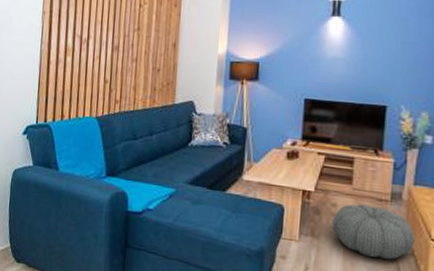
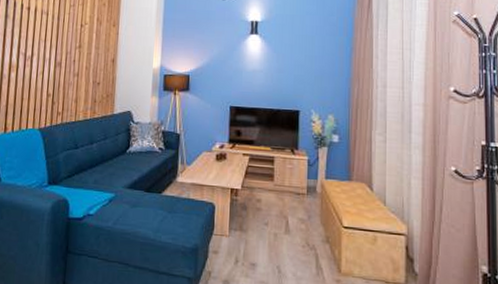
pouf: present [332,204,415,260] -> none [258,198,329,247]

